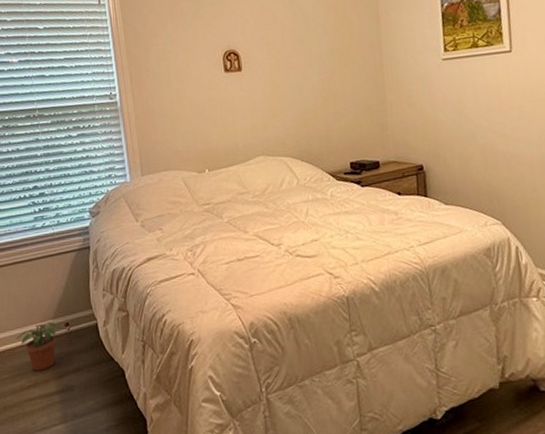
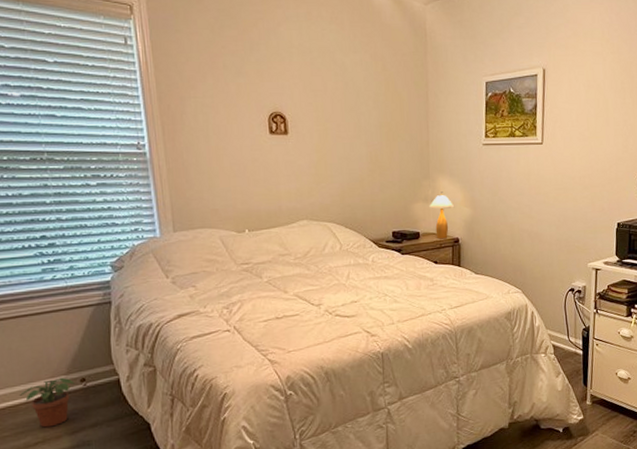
table lamp: none [388,116,416,168] -> present [429,193,455,239]

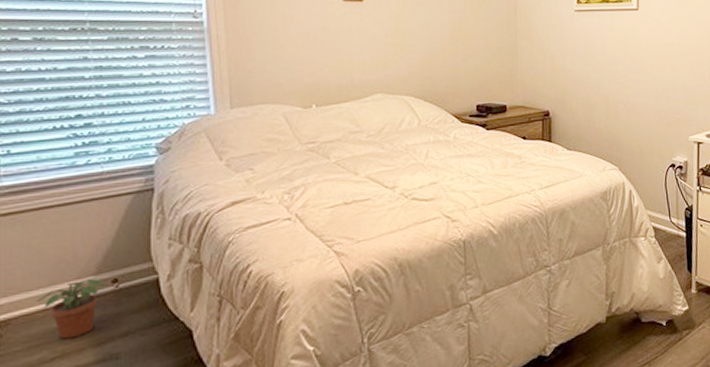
table lamp: present [429,193,455,239] -> none [517,62,545,113]

